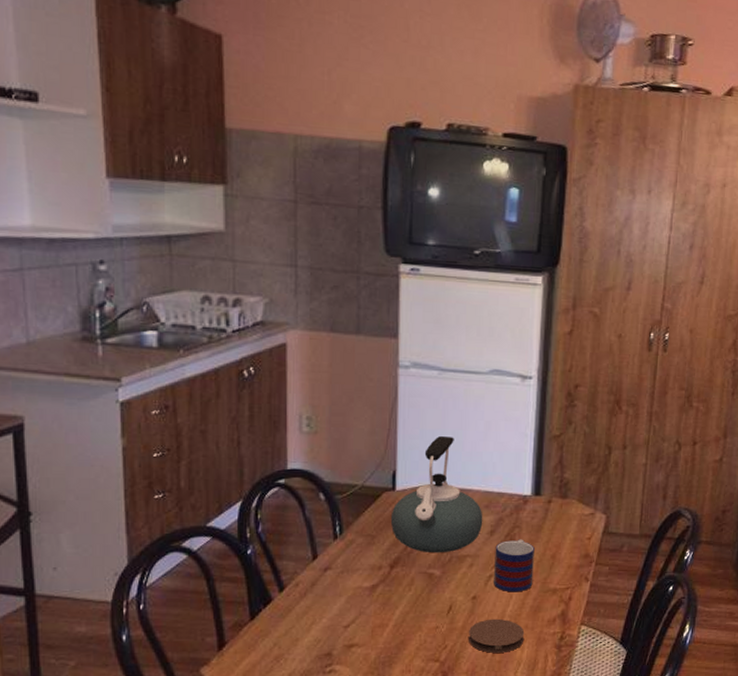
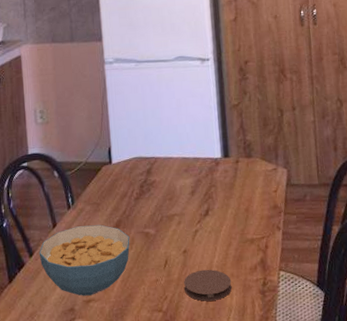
cereal bowl: none [292,560,409,640] -> present [39,224,130,296]
kettle: present [390,436,483,553] -> none [110,115,185,215]
mug: present [494,539,534,592] -> none [197,196,233,245]

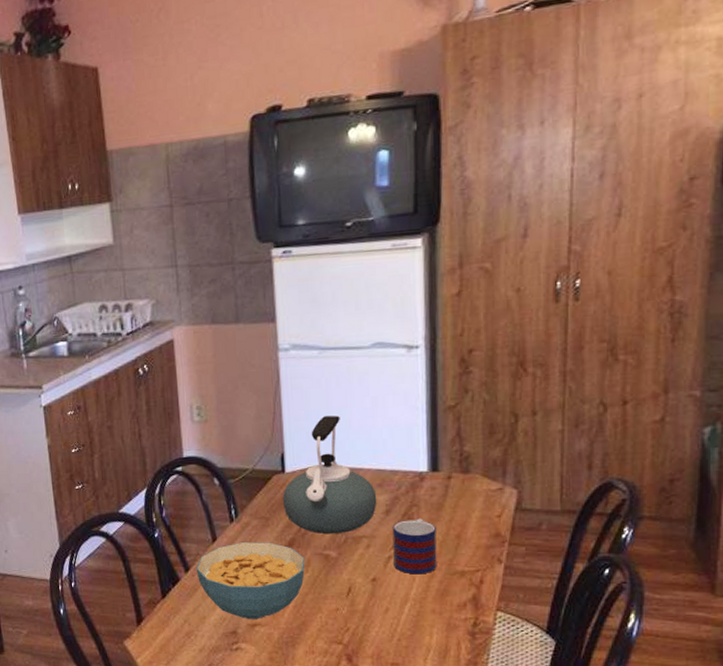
kettle: none [110,115,185,215] -> present [282,416,377,535]
coaster: present [184,269,232,301] -> none [371,602,433,638]
mug: none [197,196,233,245] -> present [392,518,437,575]

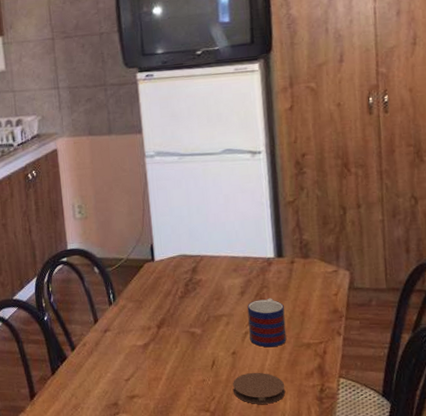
cereal bowl: present [196,542,305,619] -> none [81,322,175,392]
kettle: present [282,416,377,535] -> none [153,211,234,314]
coaster: none [371,602,433,638] -> present [233,372,286,404]

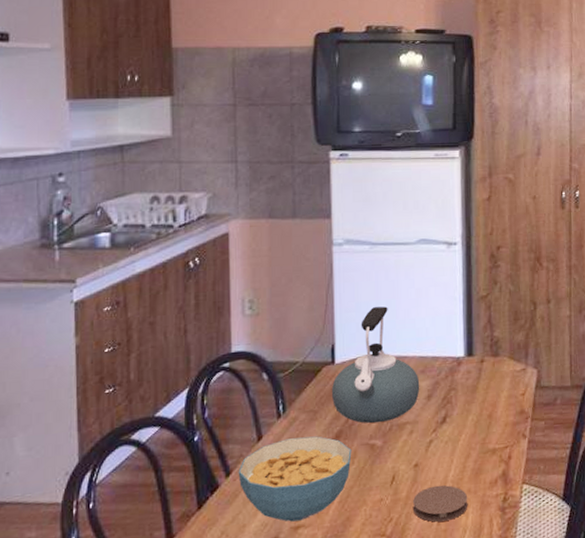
cereal bowl: none [81,322,175,392] -> present [238,436,352,522]
kettle: none [153,211,234,314] -> present [331,306,420,424]
mug: present [247,298,287,348] -> none [433,401,472,457]

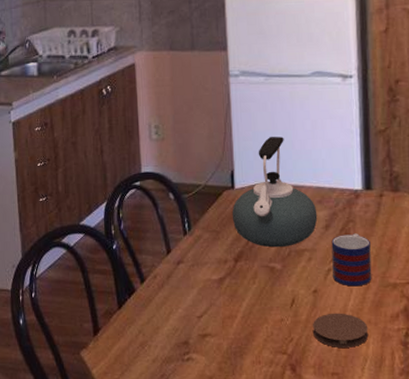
cereal bowl: present [238,436,352,522] -> none [151,254,253,330]
mug: none [433,401,472,457] -> present [331,233,372,287]

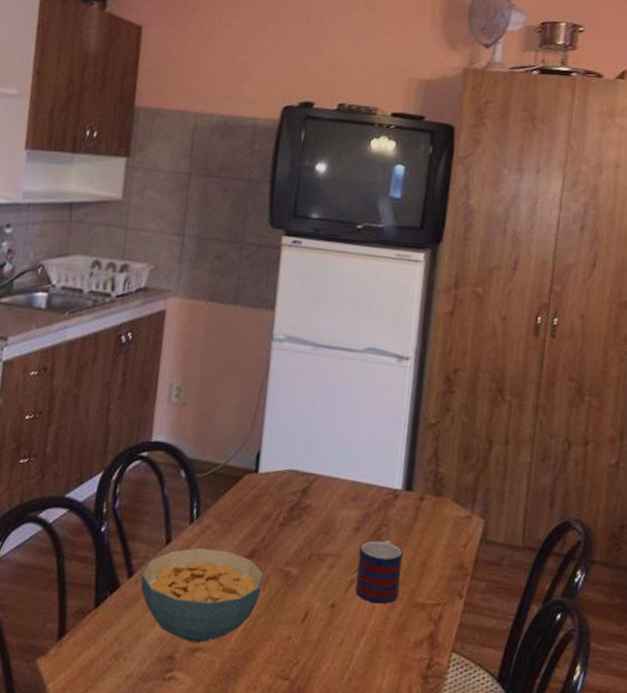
cereal bowl: none [151,254,253,330] -> present [140,547,264,643]
kettle: present [232,137,318,248] -> none [250,416,349,549]
coaster: present [313,313,369,347] -> none [323,633,387,677]

